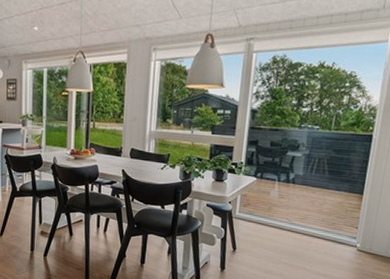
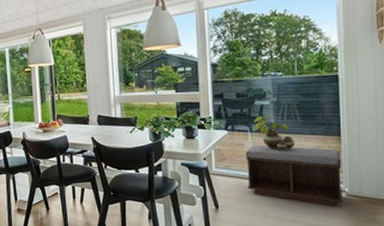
bench: none [266,193,360,259] -> present [246,144,343,206]
potted plant: none [282,166,320,203] -> present [253,114,296,151]

